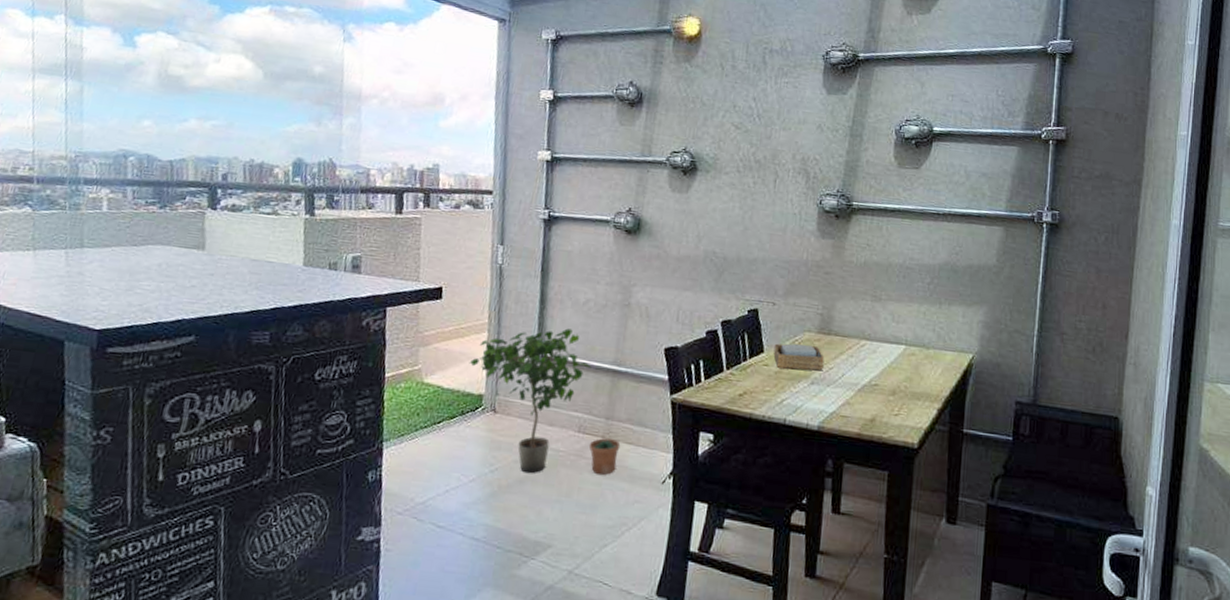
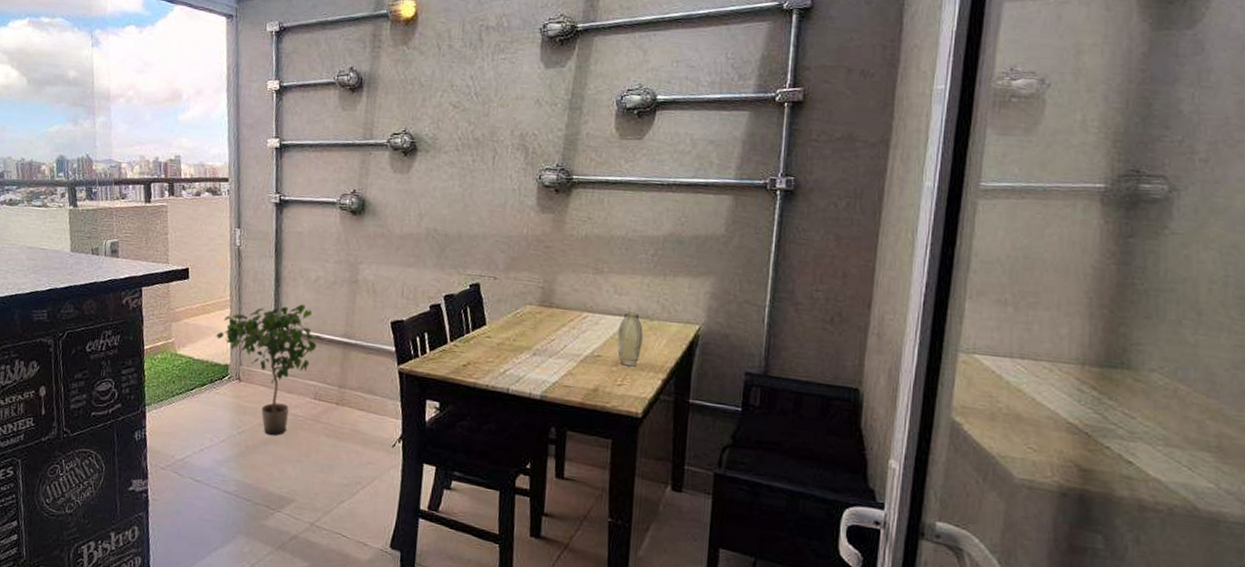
planter: present [589,438,621,475] -> none [324,404,353,438]
napkin holder: present [773,343,825,371] -> none [495,316,546,343]
vase: none [894,340,919,396] -> present [617,312,643,367]

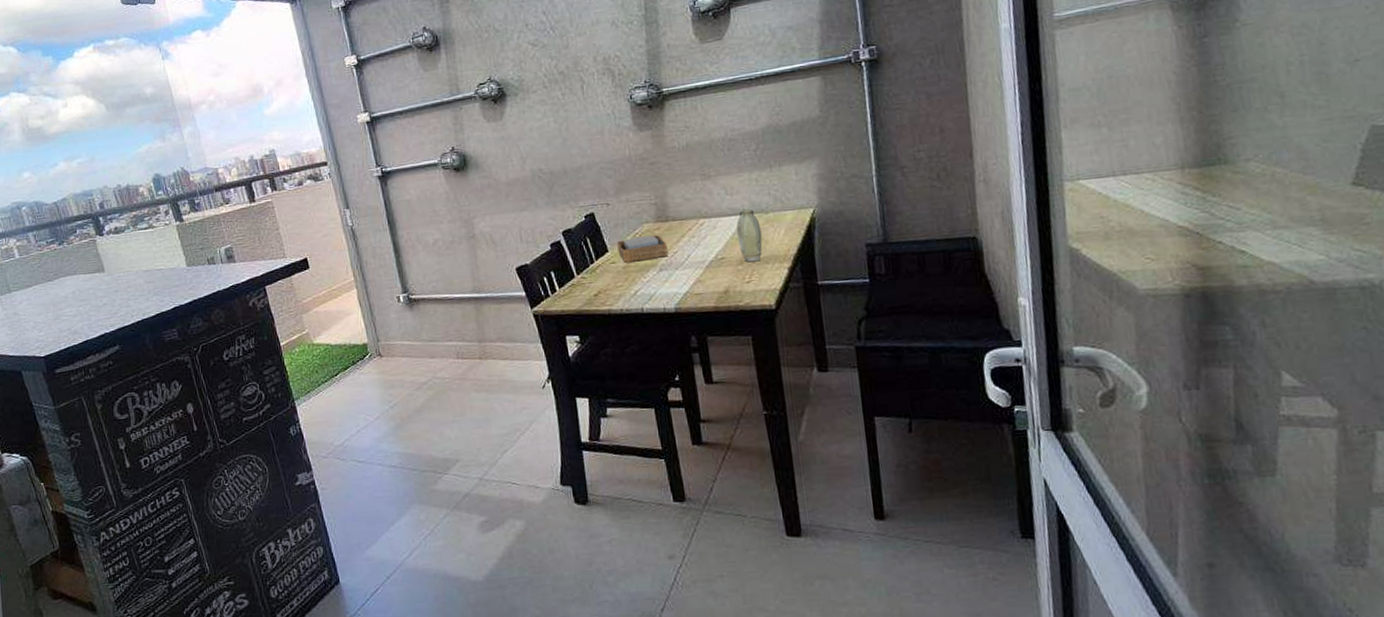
potted plant: present [215,304,324,436] -> none [347,269,455,403]
napkin holder: none [495,316,546,343] -> present [617,234,669,263]

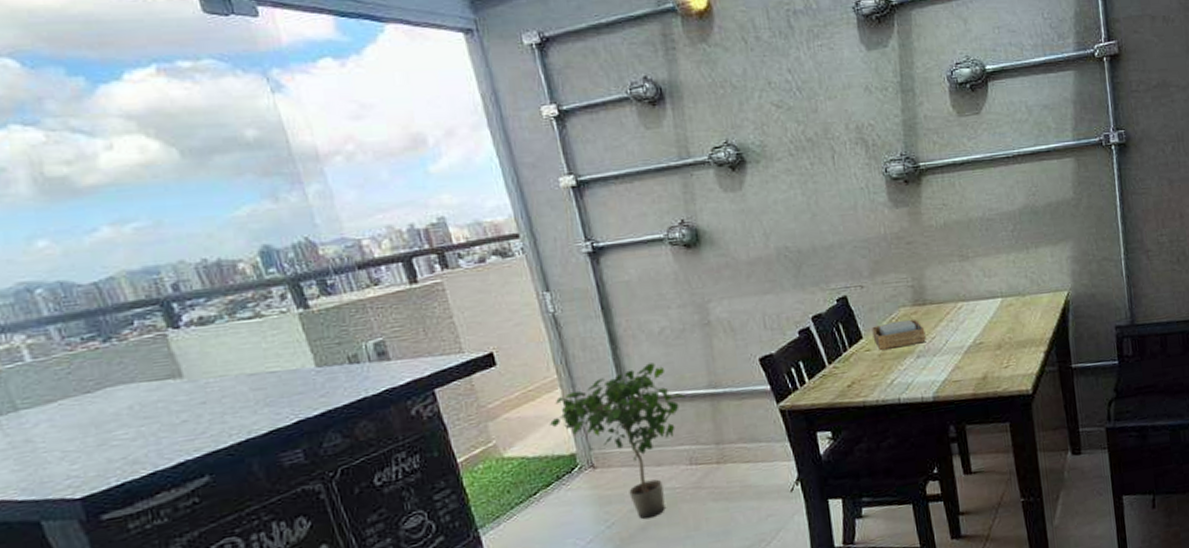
potted plant: none [347,269,455,403] -> present [549,362,686,519]
vase: present [736,209,763,263] -> none [994,292,1020,347]

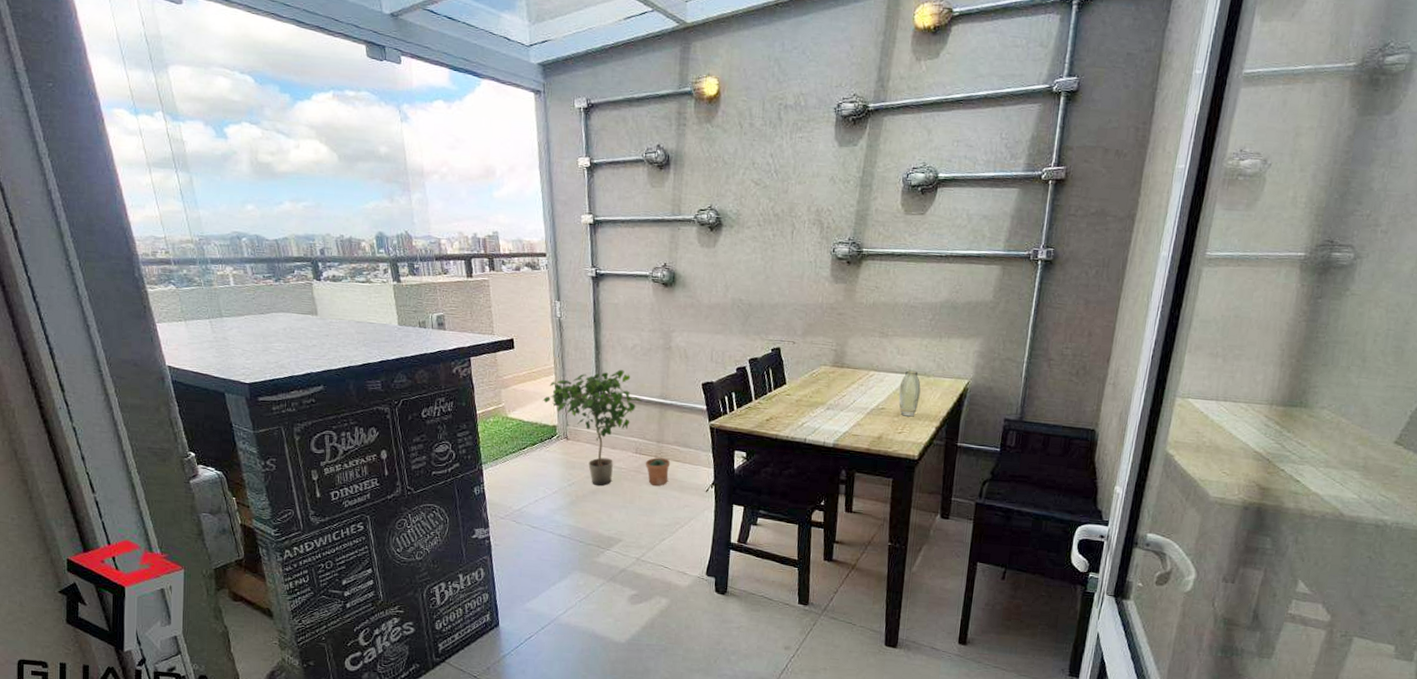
planter: none [705,462,740,500] -> present [645,457,671,486]
napkin holder: present [872,319,926,350] -> none [794,376,838,399]
vase: none [994,292,1020,347] -> present [898,370,921,417]

